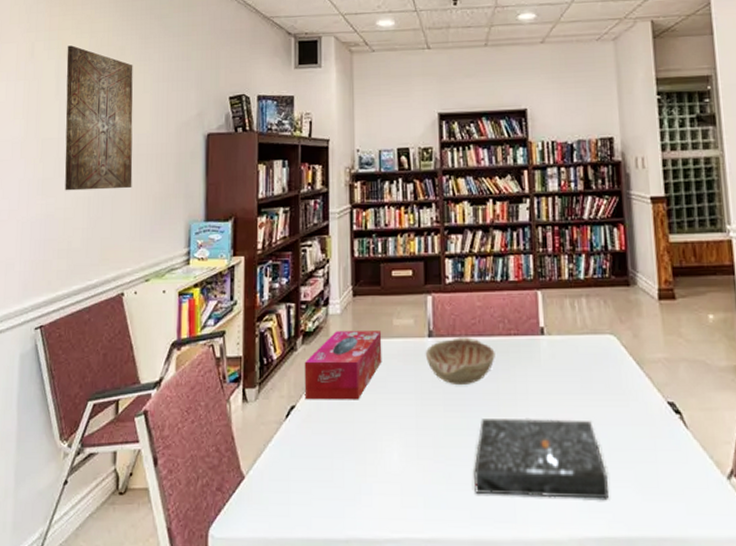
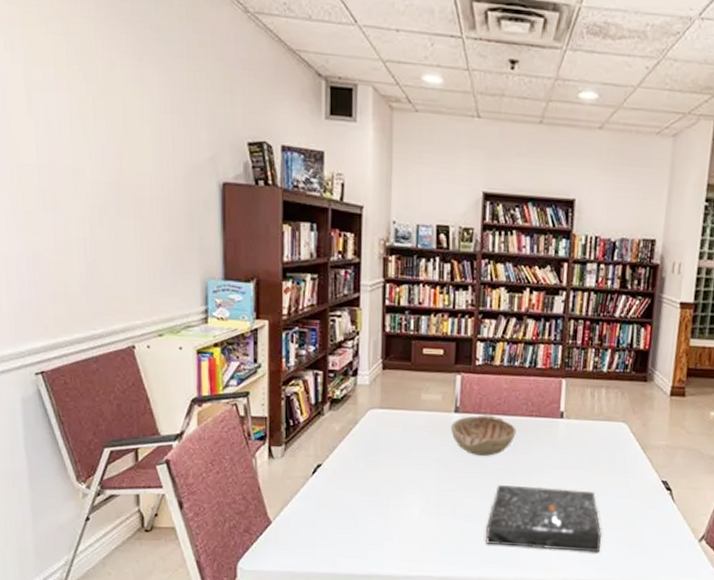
wall art: present [65,45,133,191] -> none [36,48,136,235]
tissue box: present [304,331,382,400] -> none [331,400,410,463]

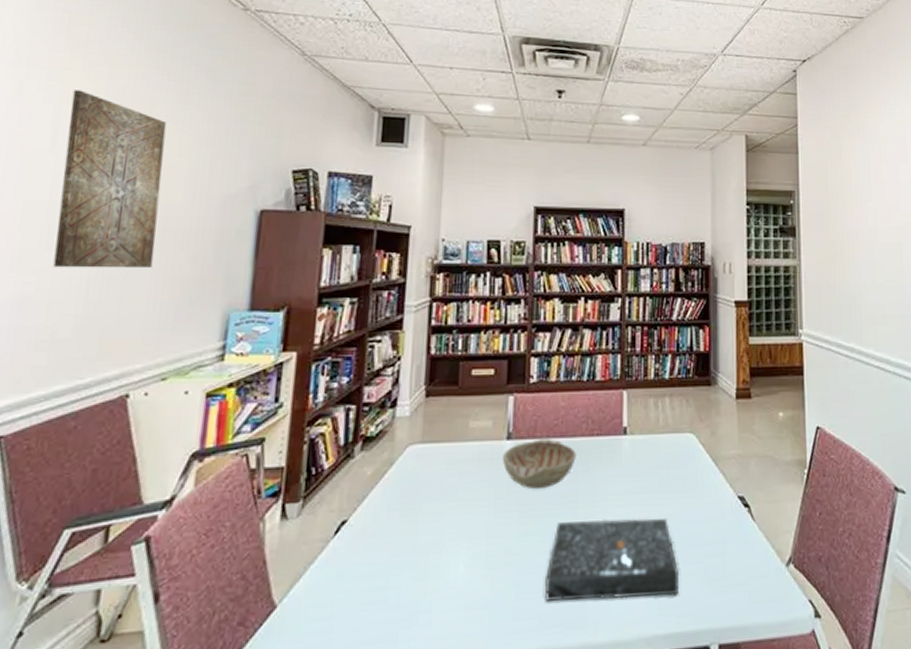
wall art: none [36,48,136,235] -> present [53,90,167,269]

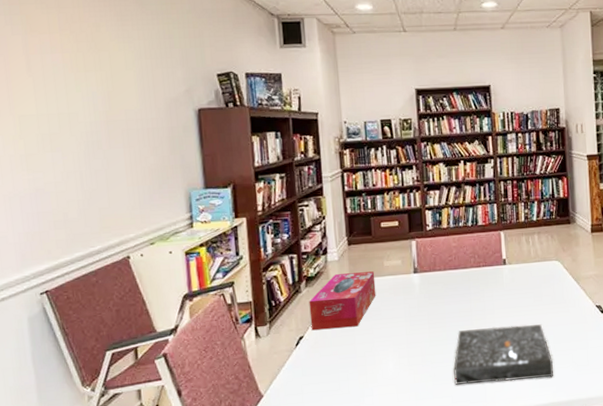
wall art: present [53,90,167,269] -> none [33,21,126,166]
tissue box: none [359,434,456,513] -> present [309,271,376,331]
decorative bowl: present [502,439,576,490] -> none [411,271,468,308]

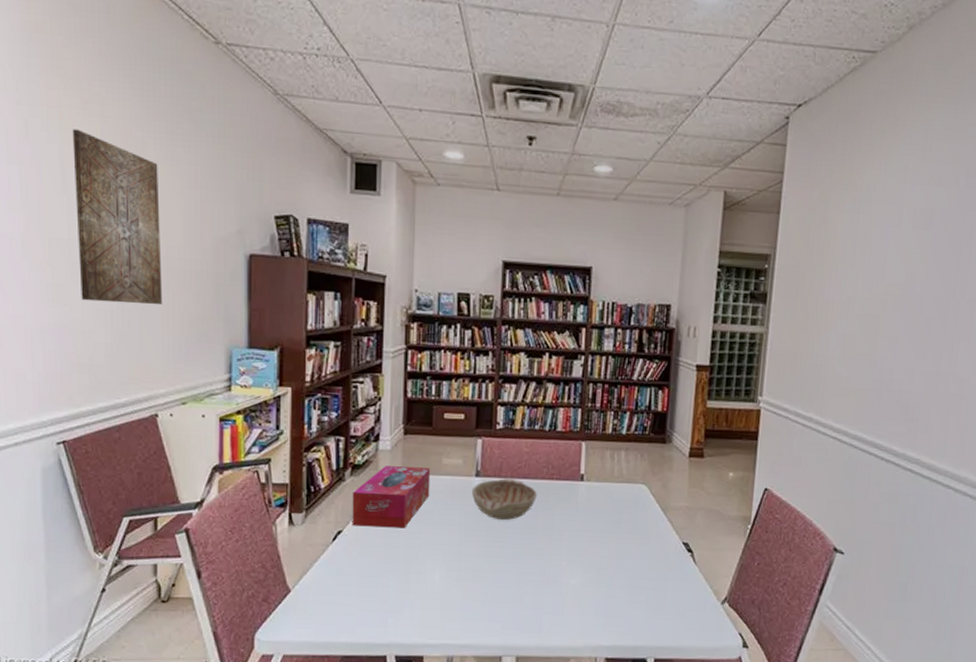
wall art: none [33,21,126,166] -> present [72,129,163,305]
decorative bowl: none [411,271,468,308] -> present [471,478,537,521]
book: present [453,324,553,385] -> none [507,549,623,617]

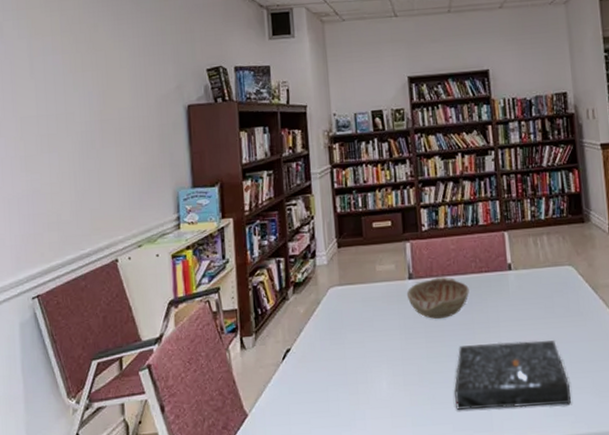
wall art: present [72,129,163,305] -> none [37,24,117,167]
tissue box: present [352,466,431,529] -> none [296,277,368,343]
book: none [507,549,623,617] -> present [454,340,571,410]

